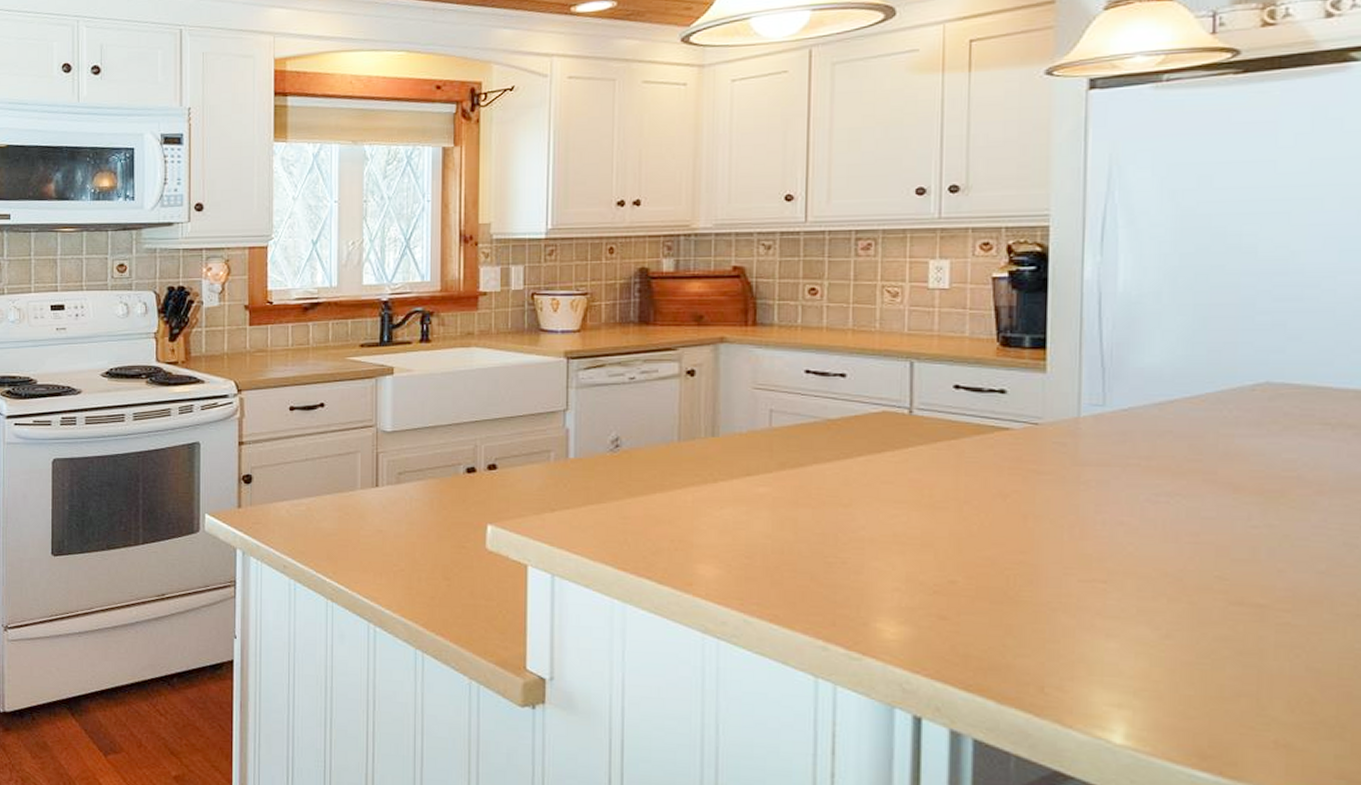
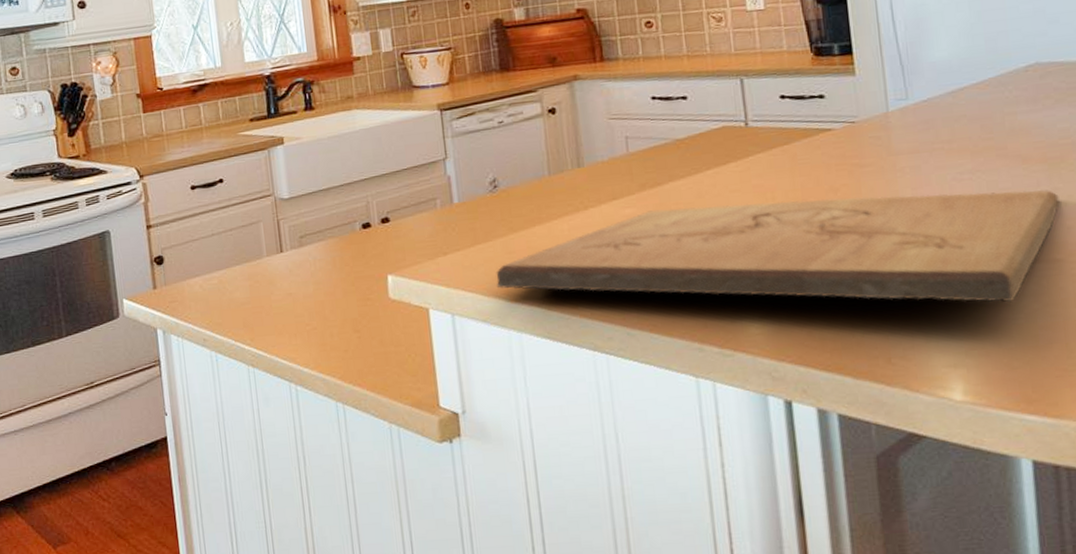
cutting board: none [605,492,1273,644] -> present [496,190,1059,302]

